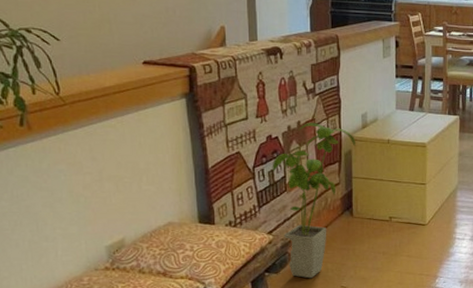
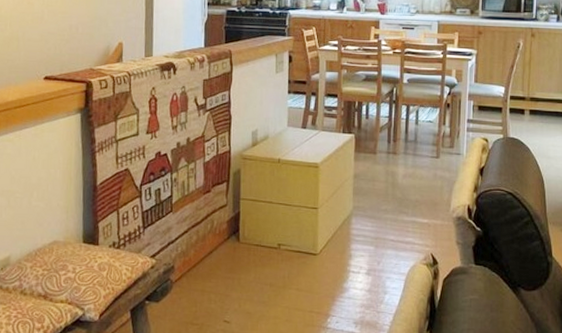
house plant: present [272,122,355,279] -> none [159,139,245,310]

